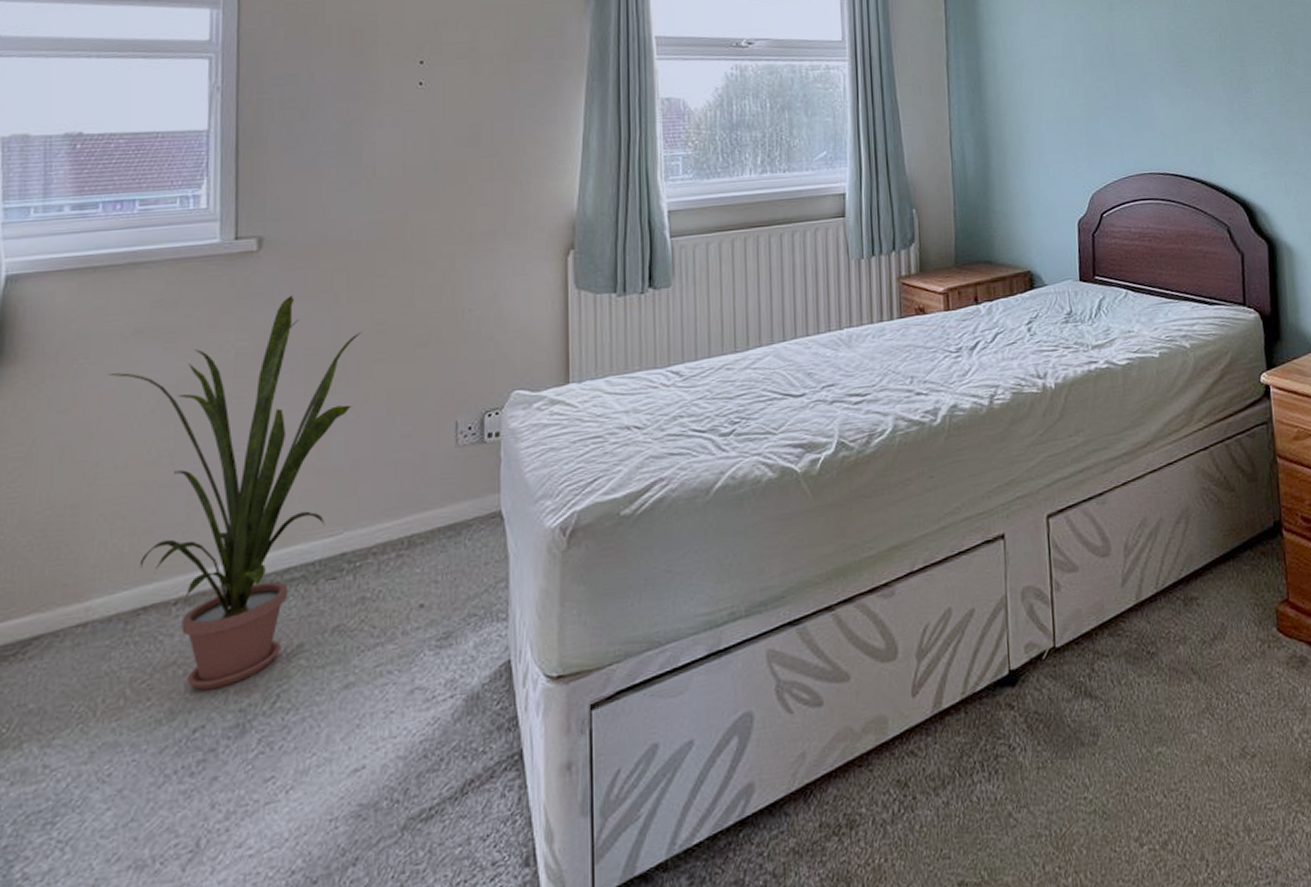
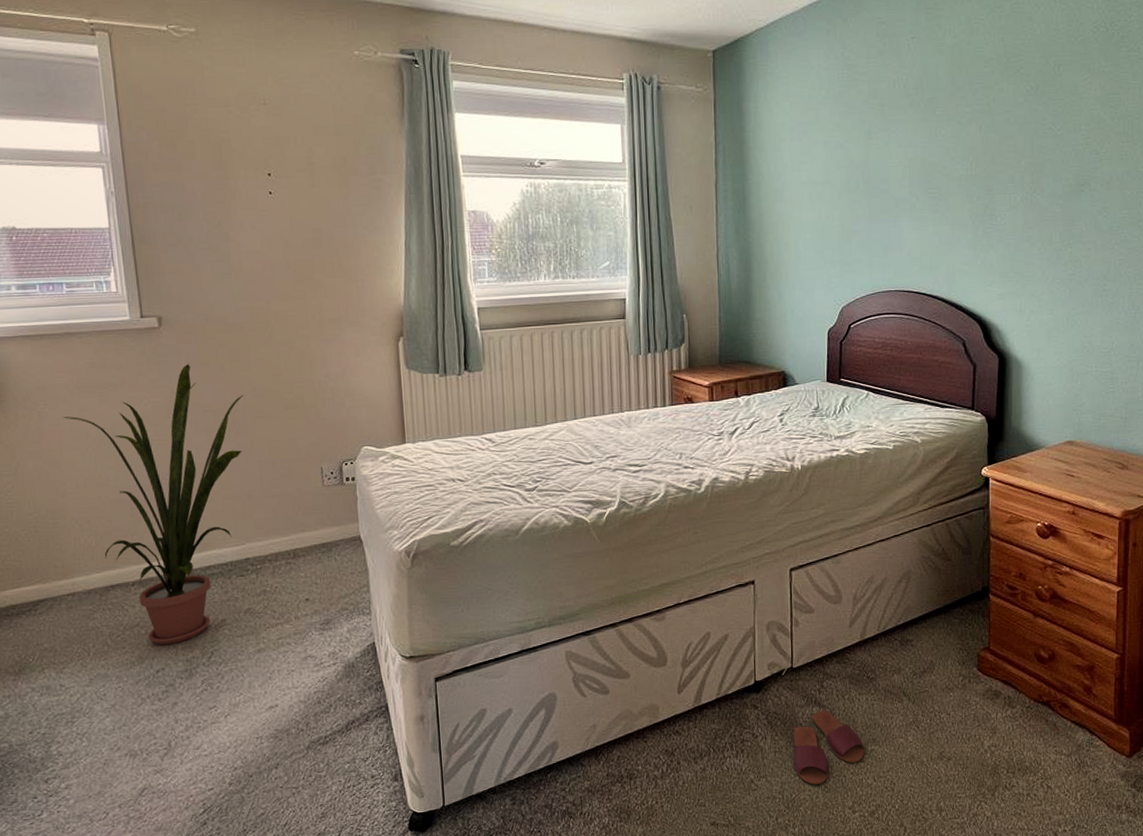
slippers: none [1060,702,1150,812] -> present [793,710,865,785]

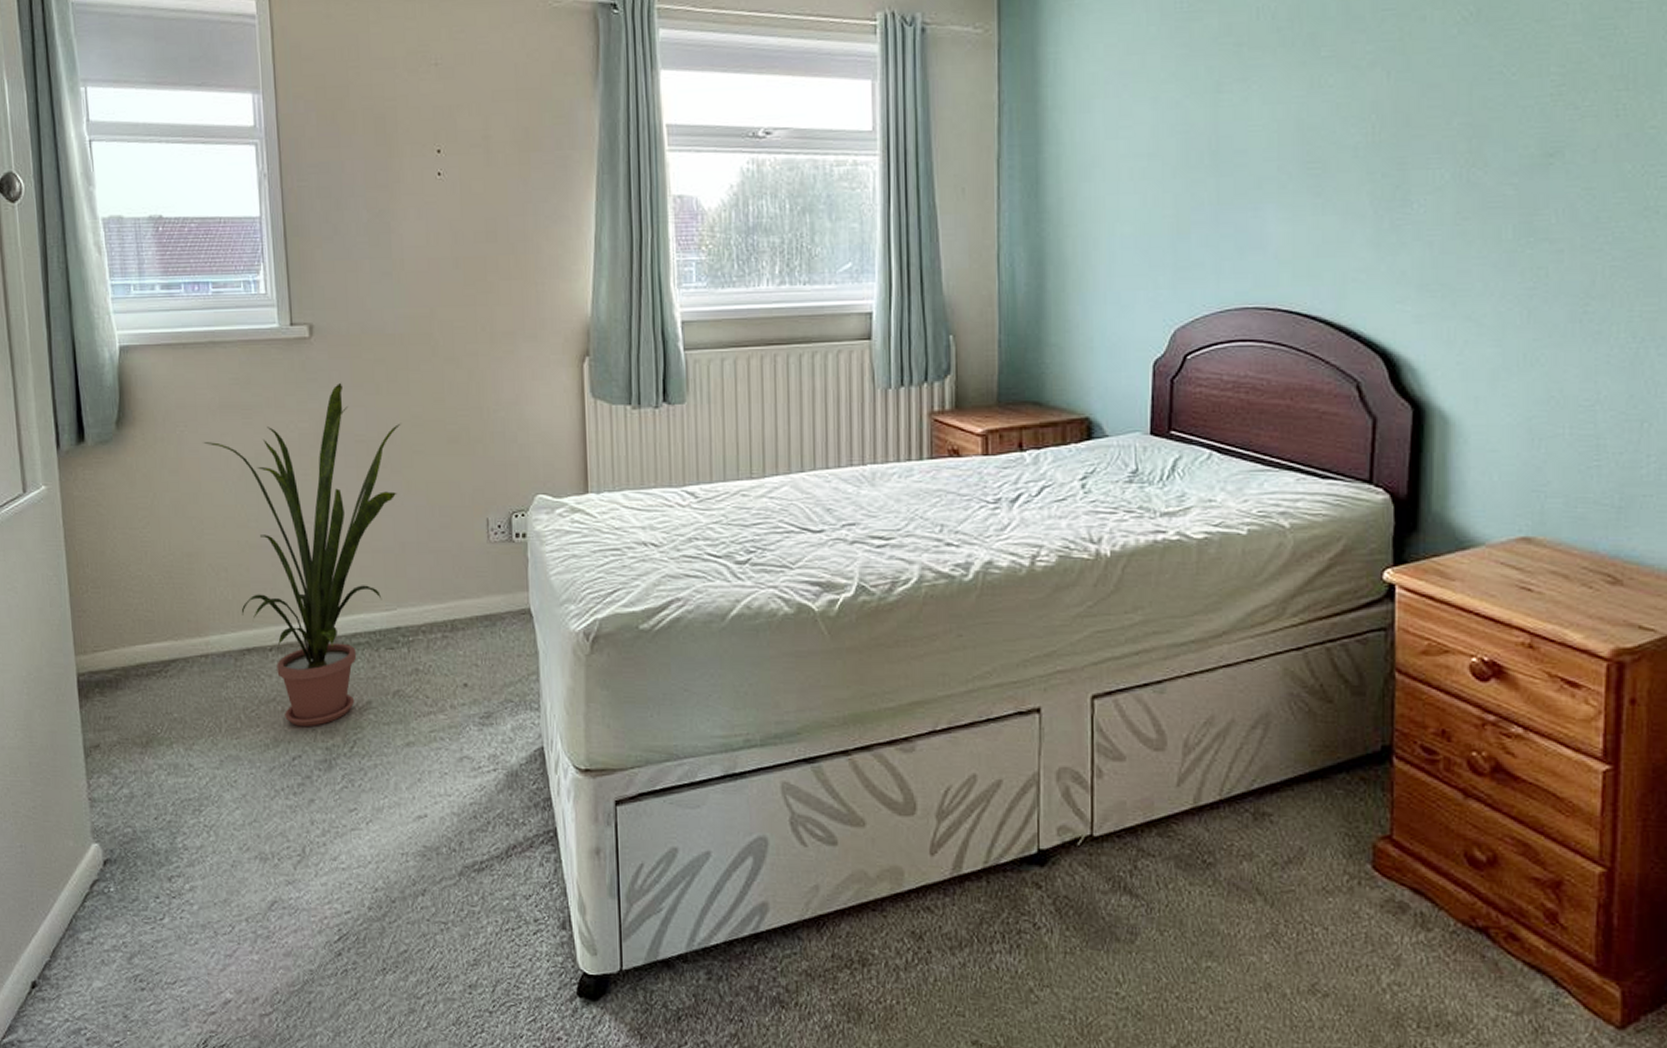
slippers: present [793,710,865,785] -> none [1091,901,1197,1008]

